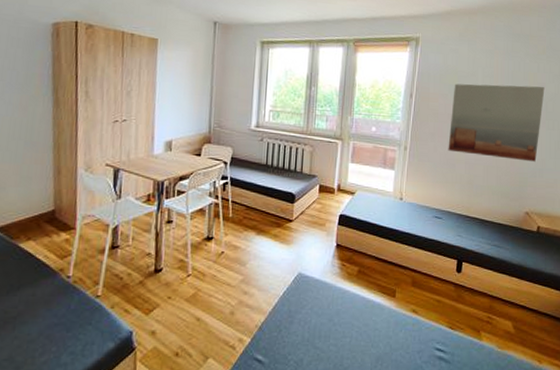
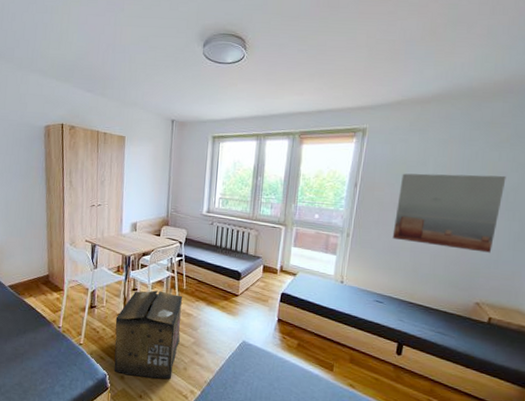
cardboard box: none [142,221,229,329] -> present [114,290,183,379]

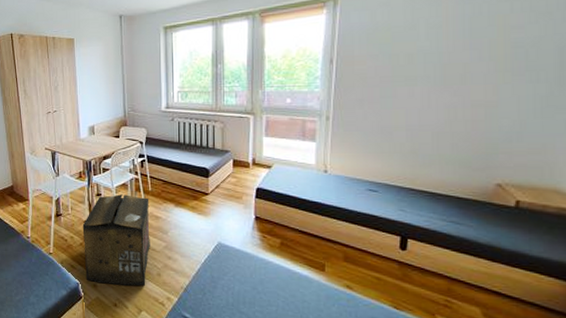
wall art: present [392,173,506,253] -> none [382,29,523,124]

